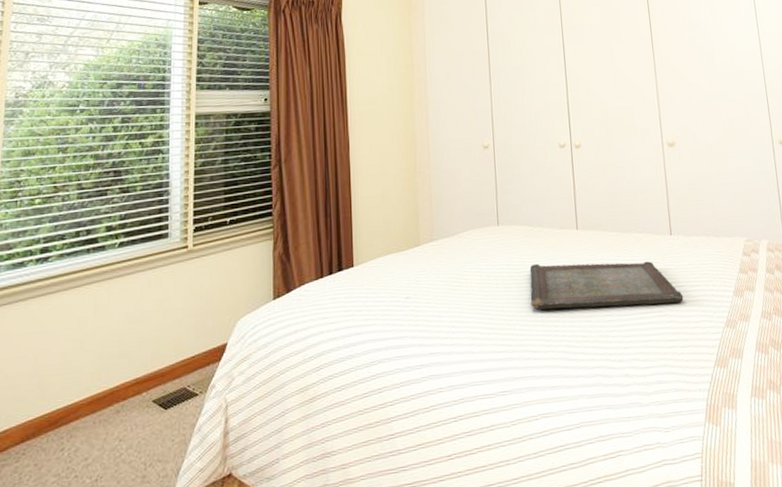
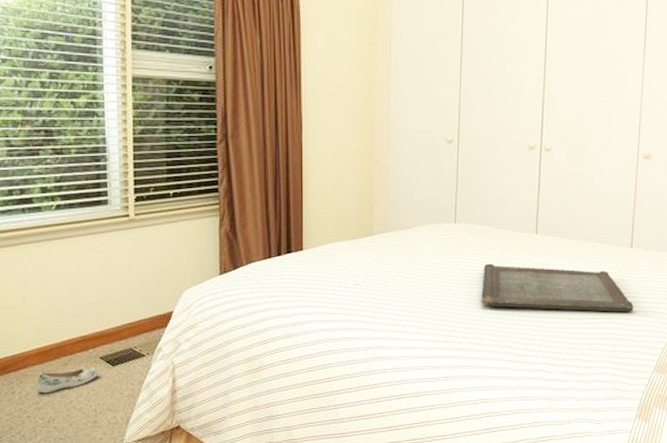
shoe: none [87,413,151,448] -> present [37,368,99,394]

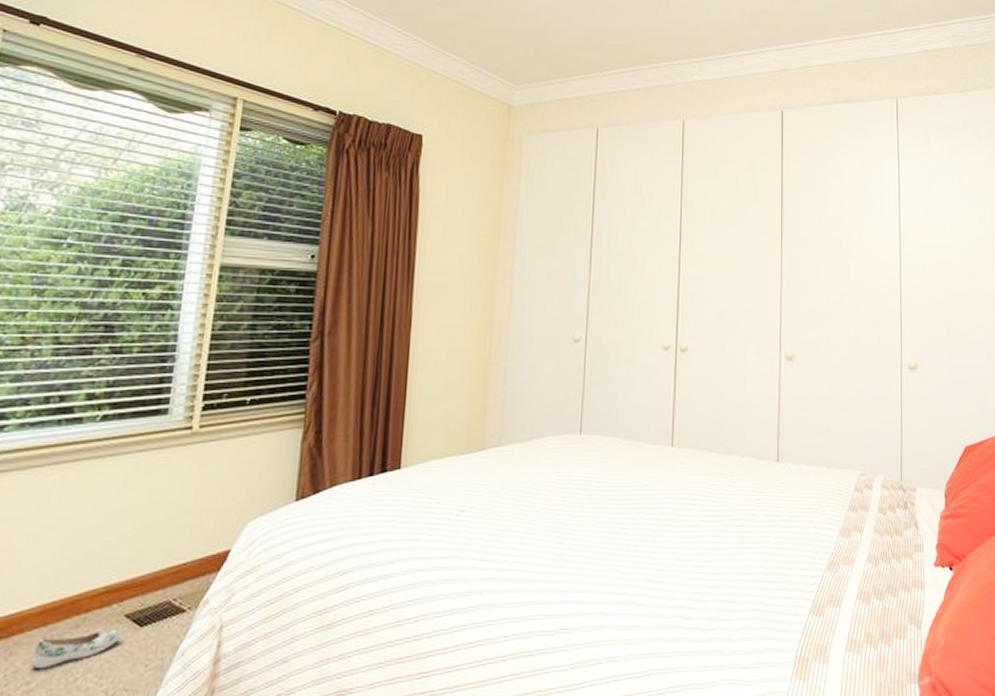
serving tray: present [481,263,634,312] -> none [609,482,784,540]

